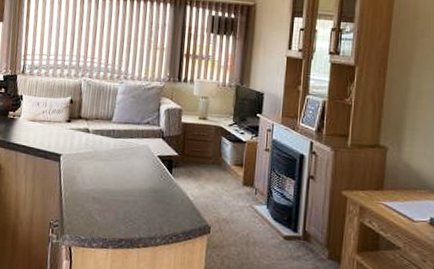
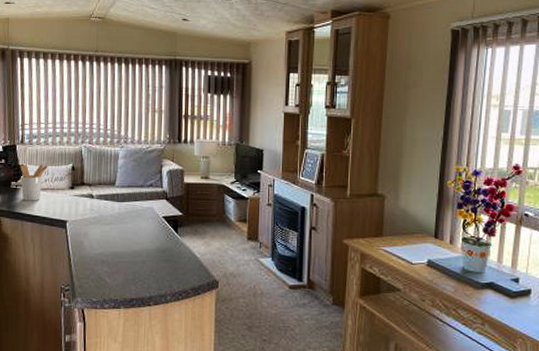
utensil holder: none [18,95,47,133] -> present [20,164,49,201]

